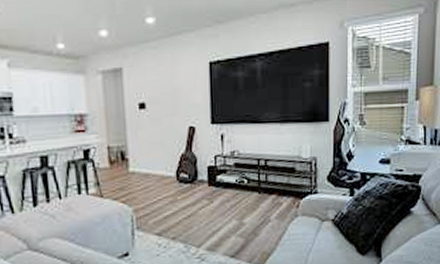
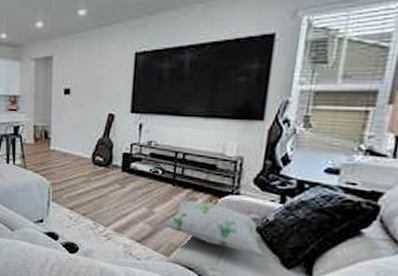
decorative pillow: none [254,205,343,248] -> present [163,201,265,255]

